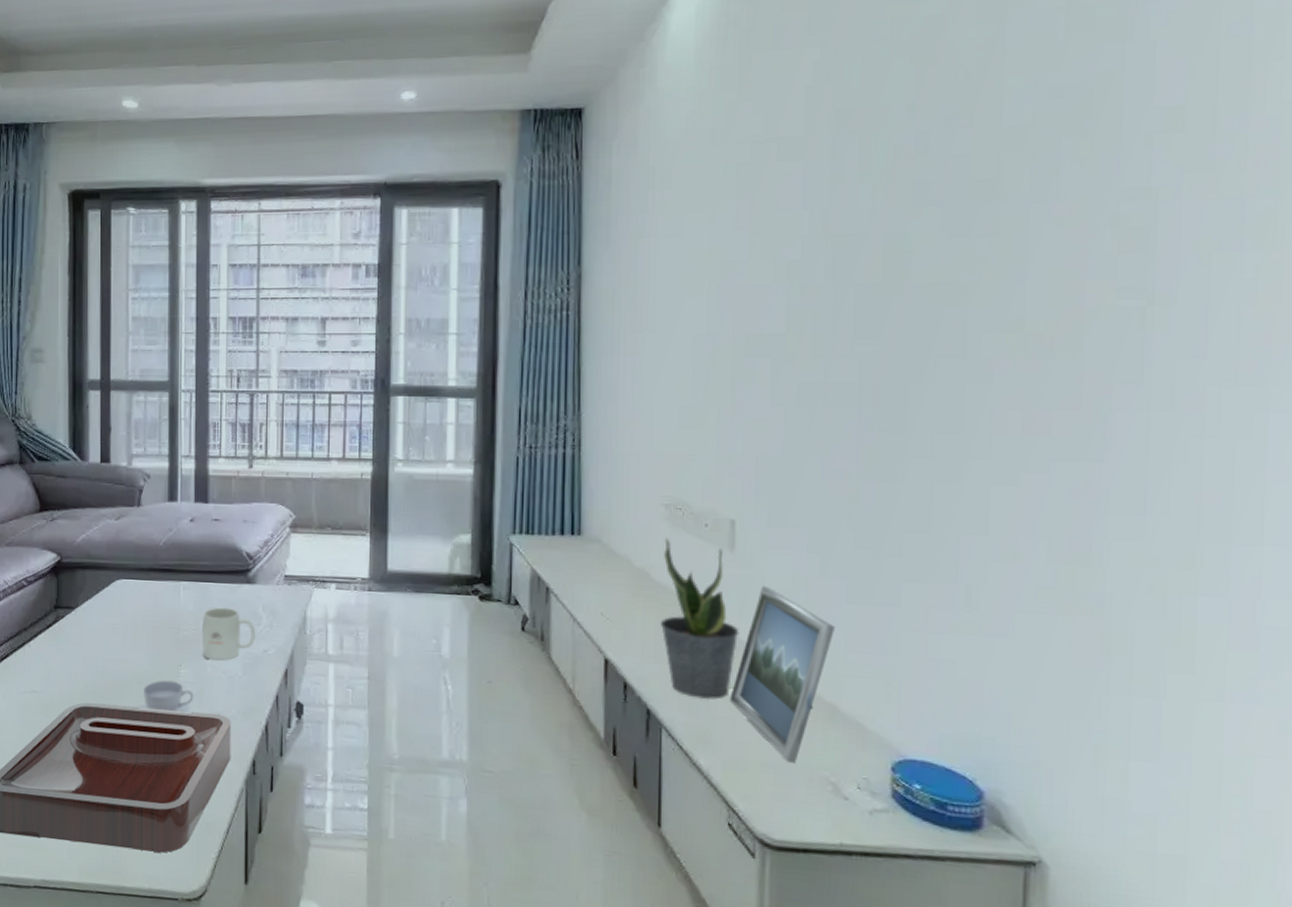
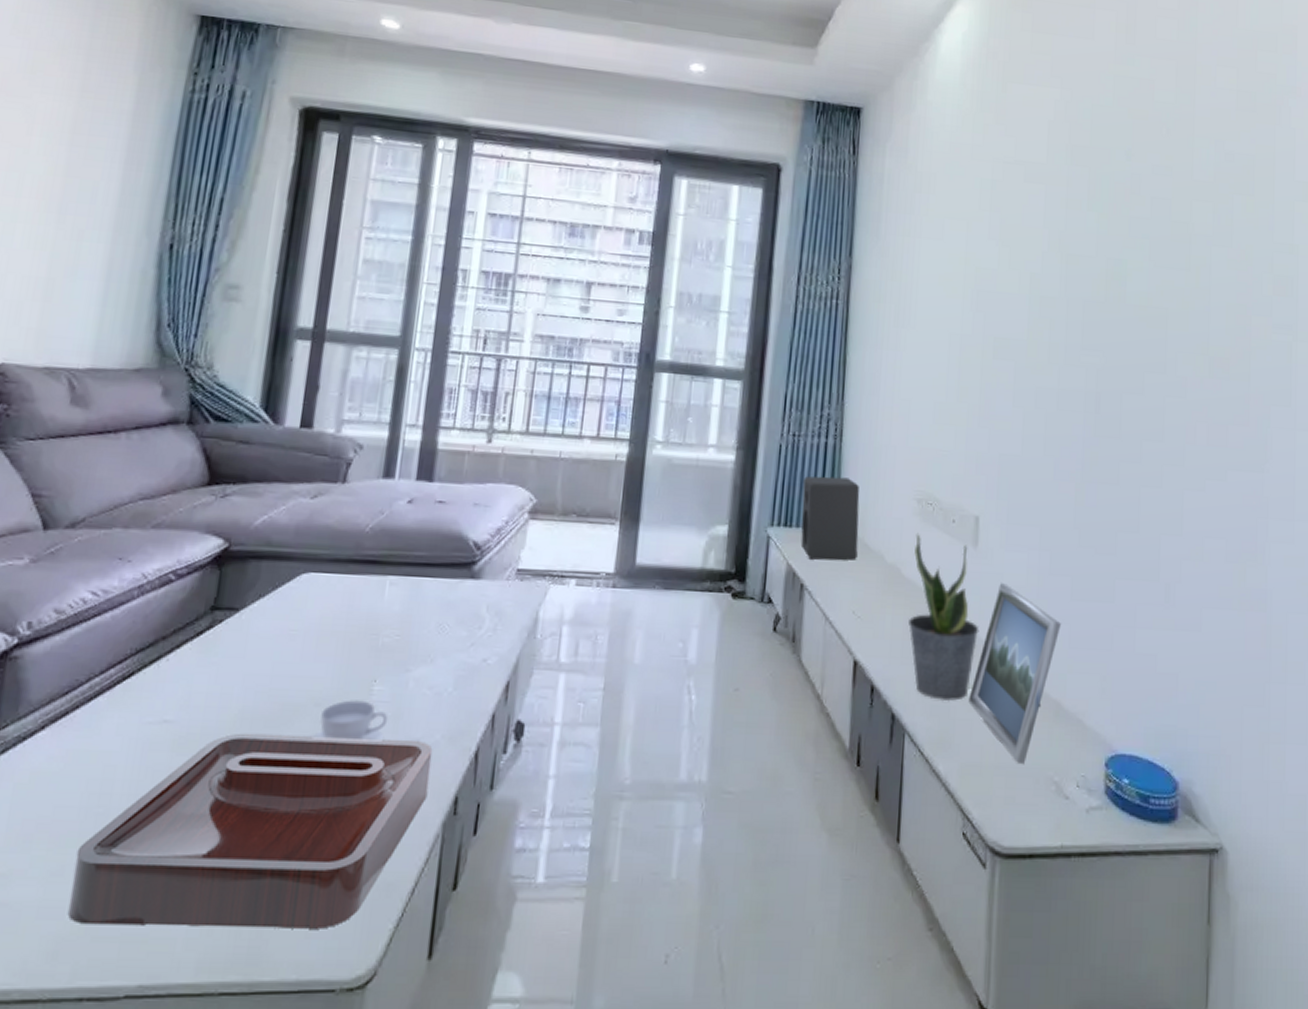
mug: present [201,607,256,662] -> none [405,607,476,675]
speaker: none [543,485,603,565] -> present [800,476,860,560]

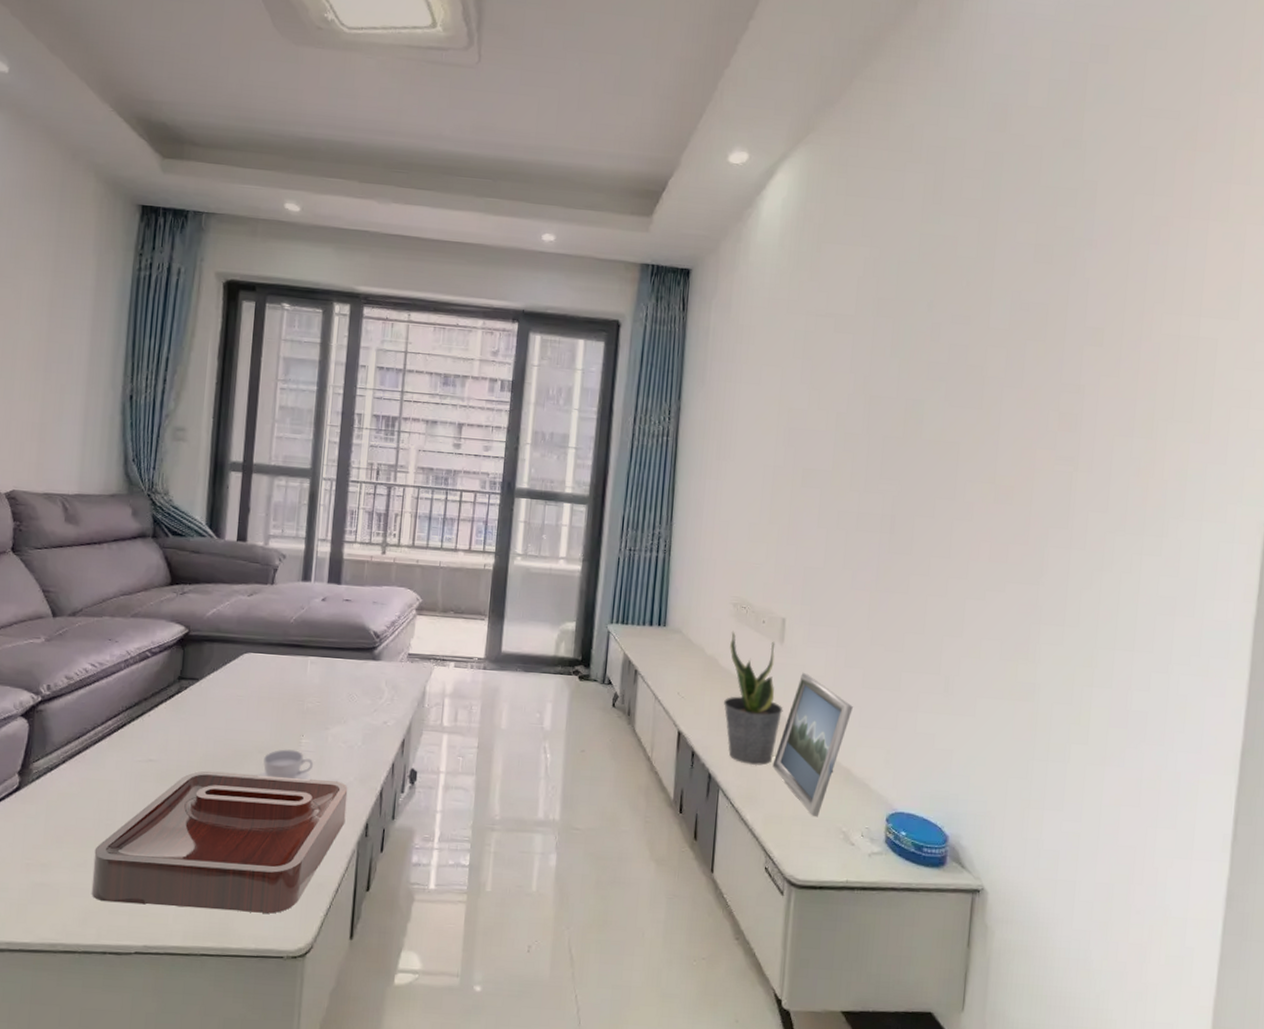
speaker: present [800,476,860,560] -> none [635,584,685,652]

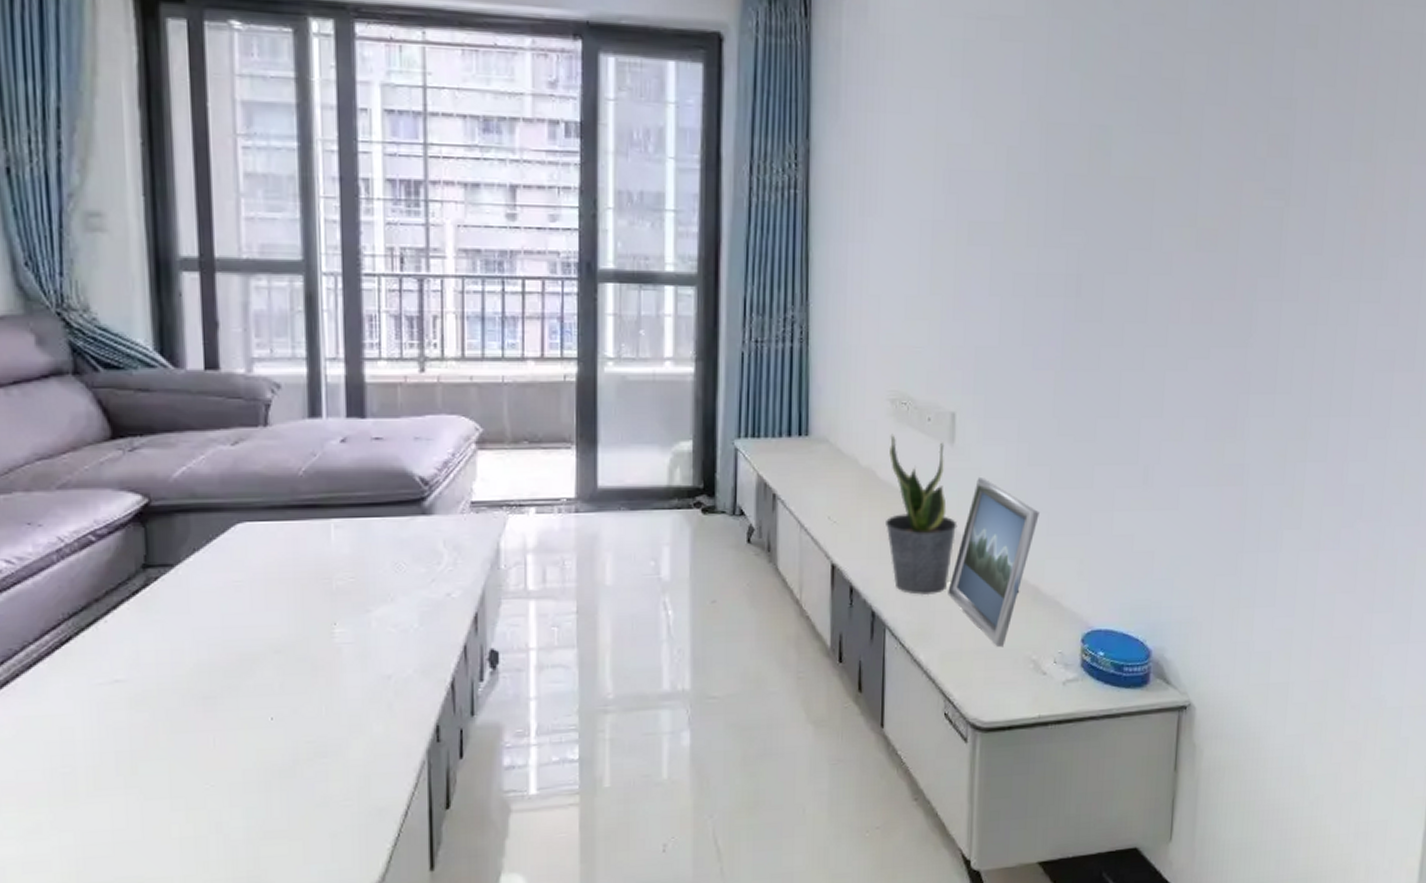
decorative tray: present [91,770,348,914] -> none [50,676,408,873]
teacup: present [258,749,314,780] -> none [277,643,355,683]

